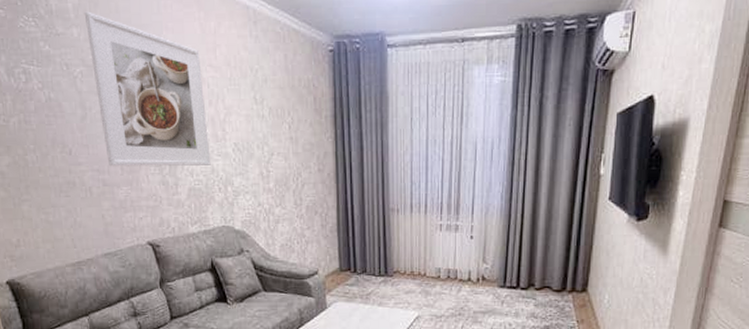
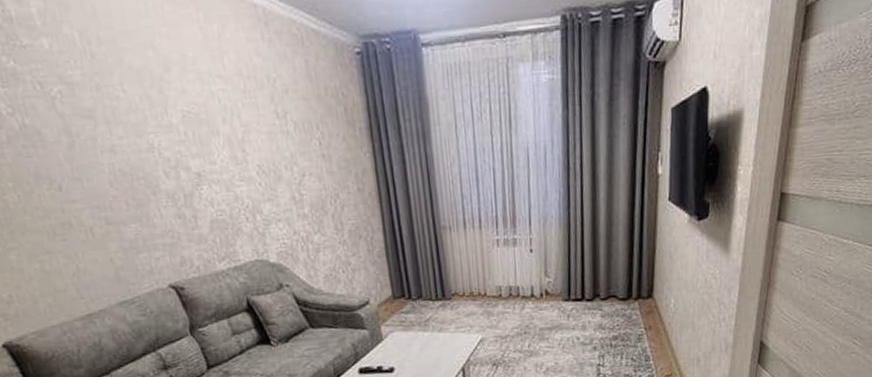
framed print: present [84,11,211,167] -> none [53,17,233,202]

